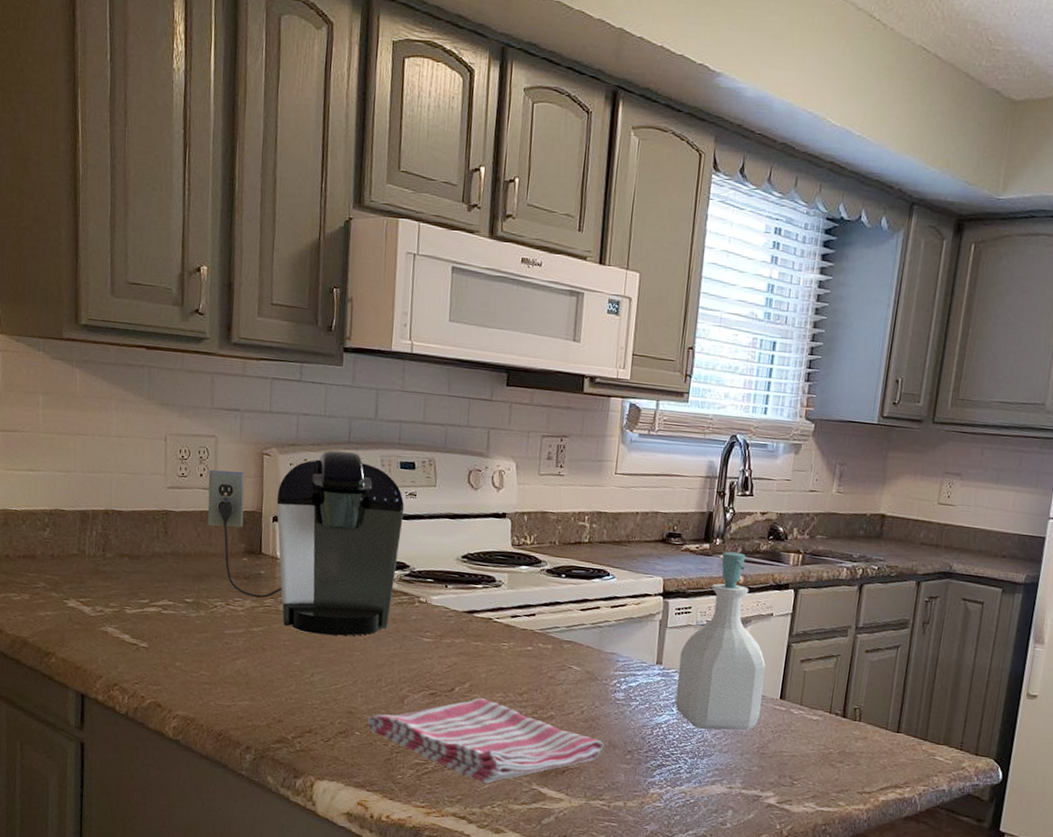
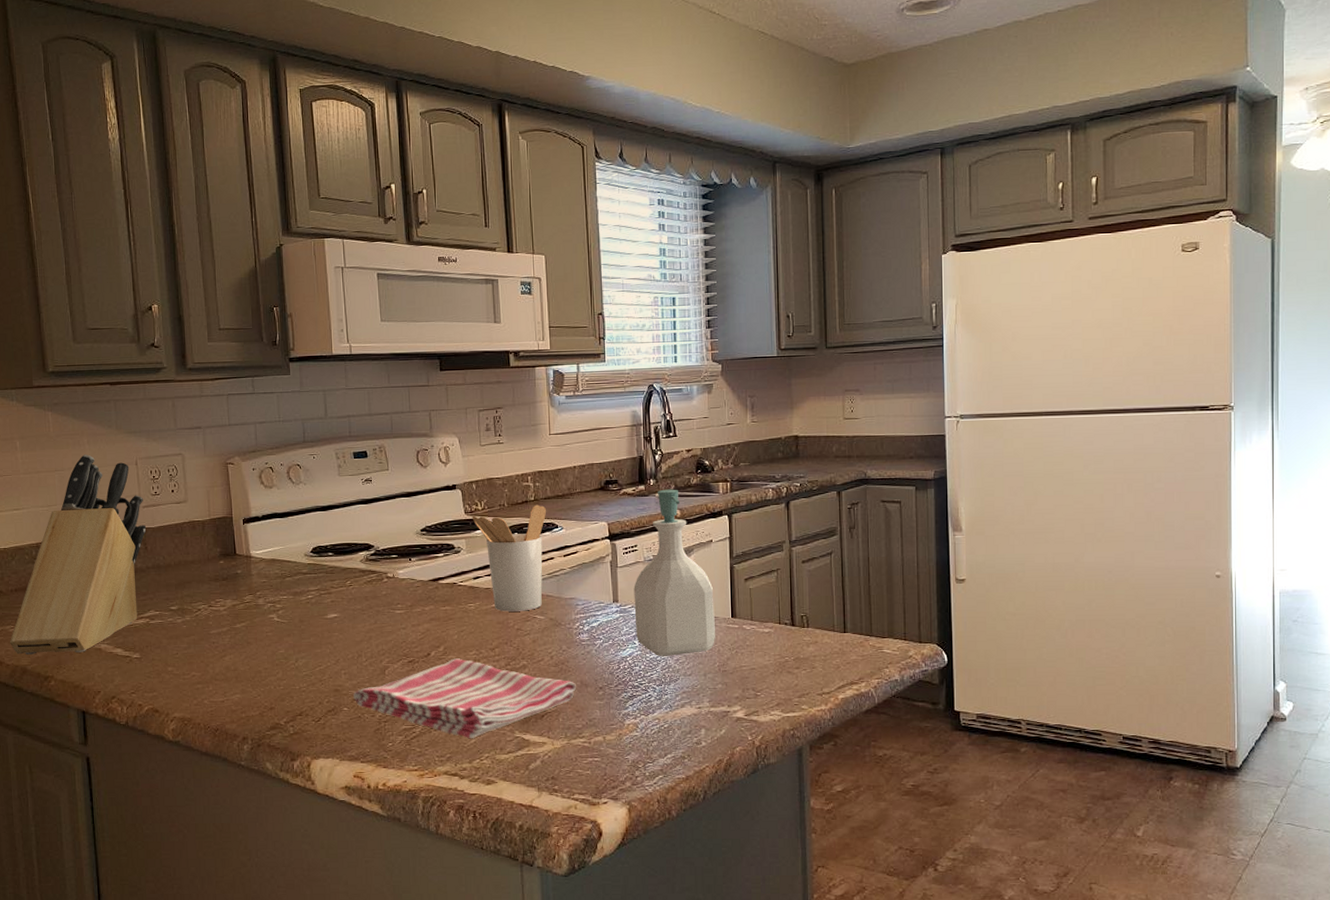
knife block: none [12,421,170,633] -> present [10,454,147,655]
coffee maker: present [207,450,405,636] -> none [179,450,363,622]
utensil holder: none [518,547,600,660] -> present [472,504,547,612]

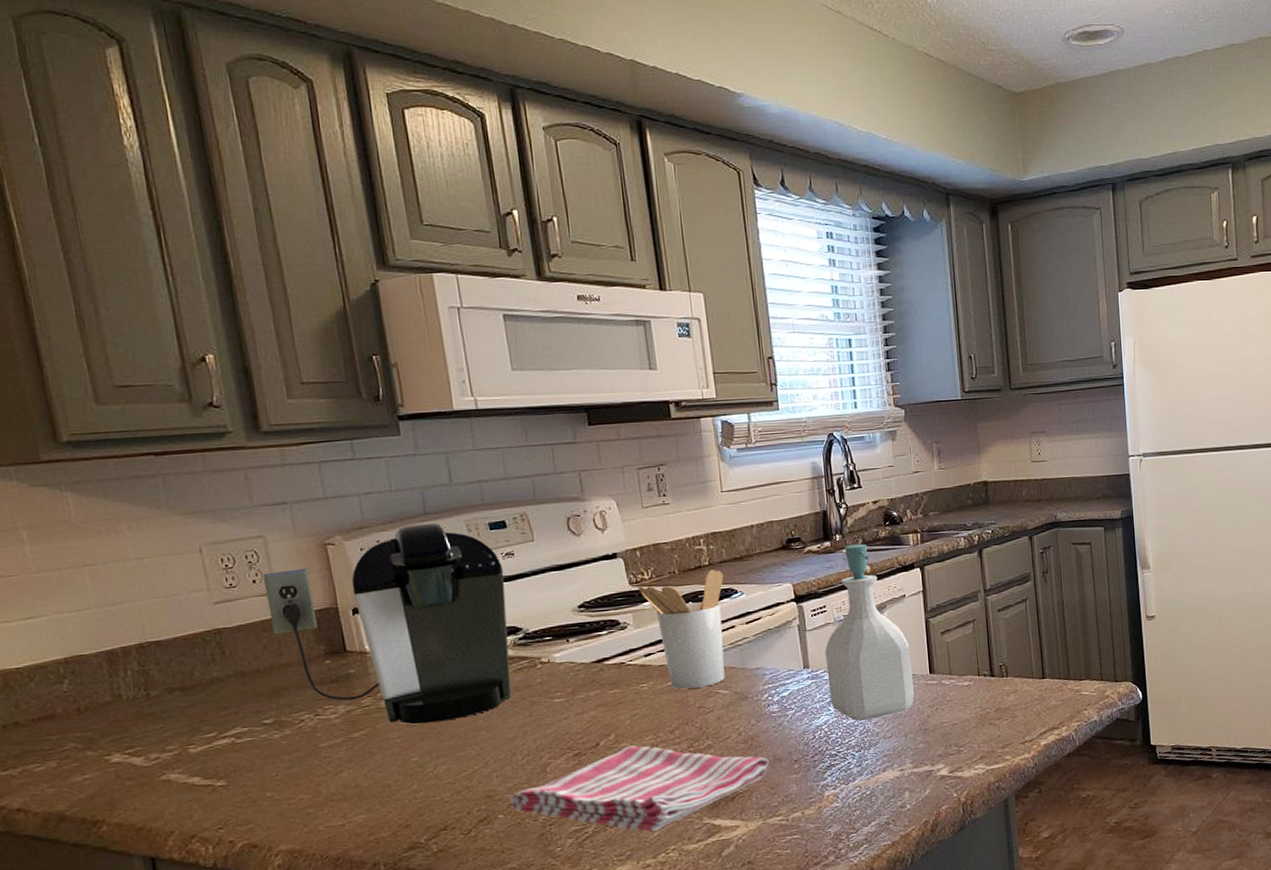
knife block: present [10,454,147,655] -> none [36,543,222,799]
coffee maker: none [179,450,363,622] -> present [262,523,512,725]

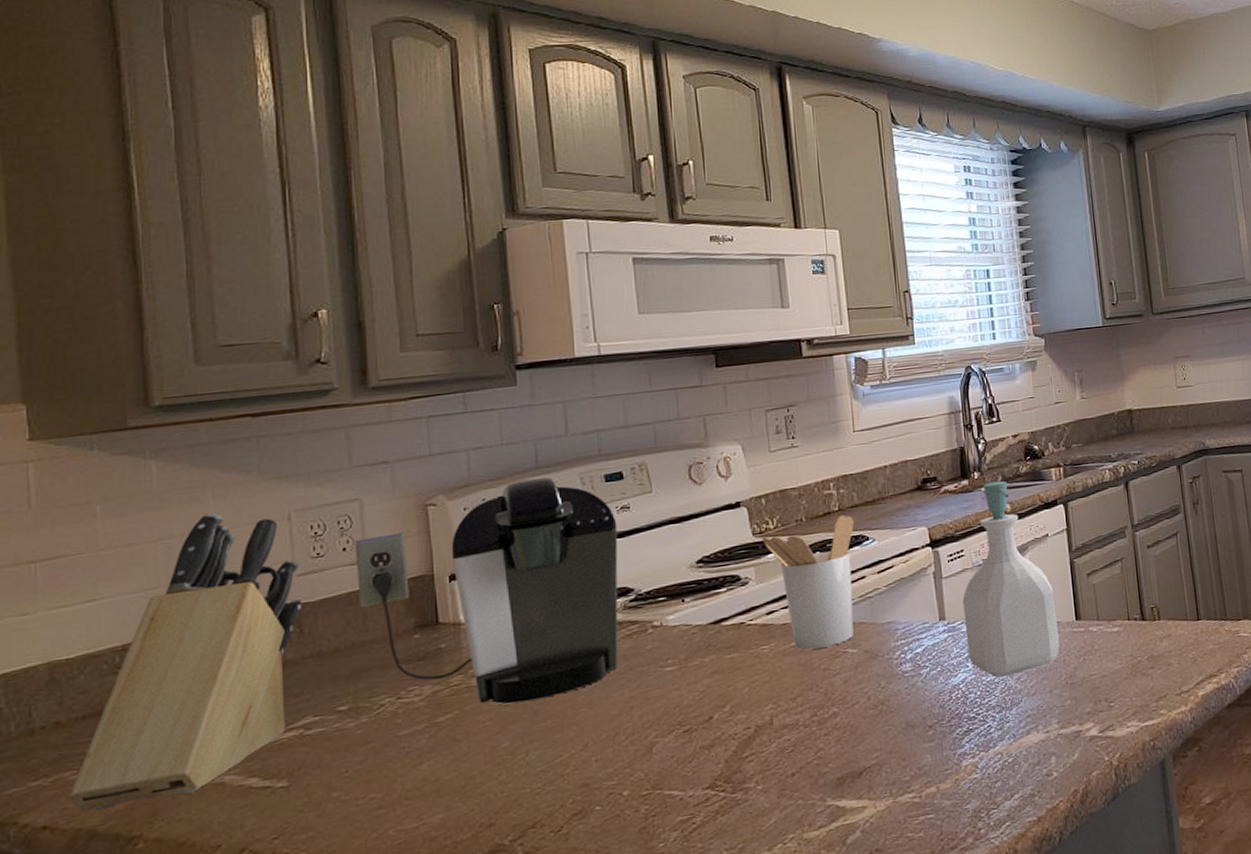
knife block: none [36,543,222,799] -> present [70,512,303,813]
dish towel: present [509,745,769,832] -> none [609,717,900,818]

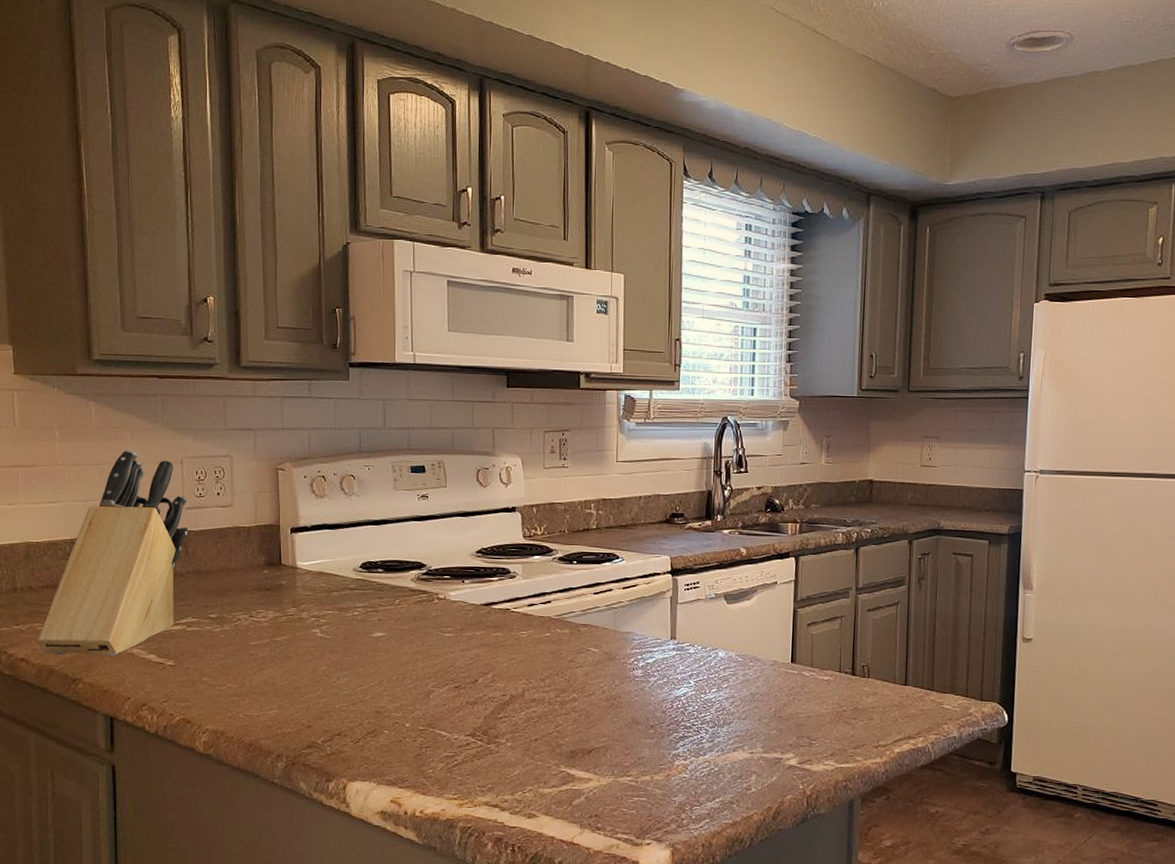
coffee maker: present [354,477,619,704] -> none [225,460,417,639]
utensil holder: present [762,515,855,650] -> none [530,533,609,643]
soap bottle: present [962,480,1060,678] -> none [692,526,775,699]

